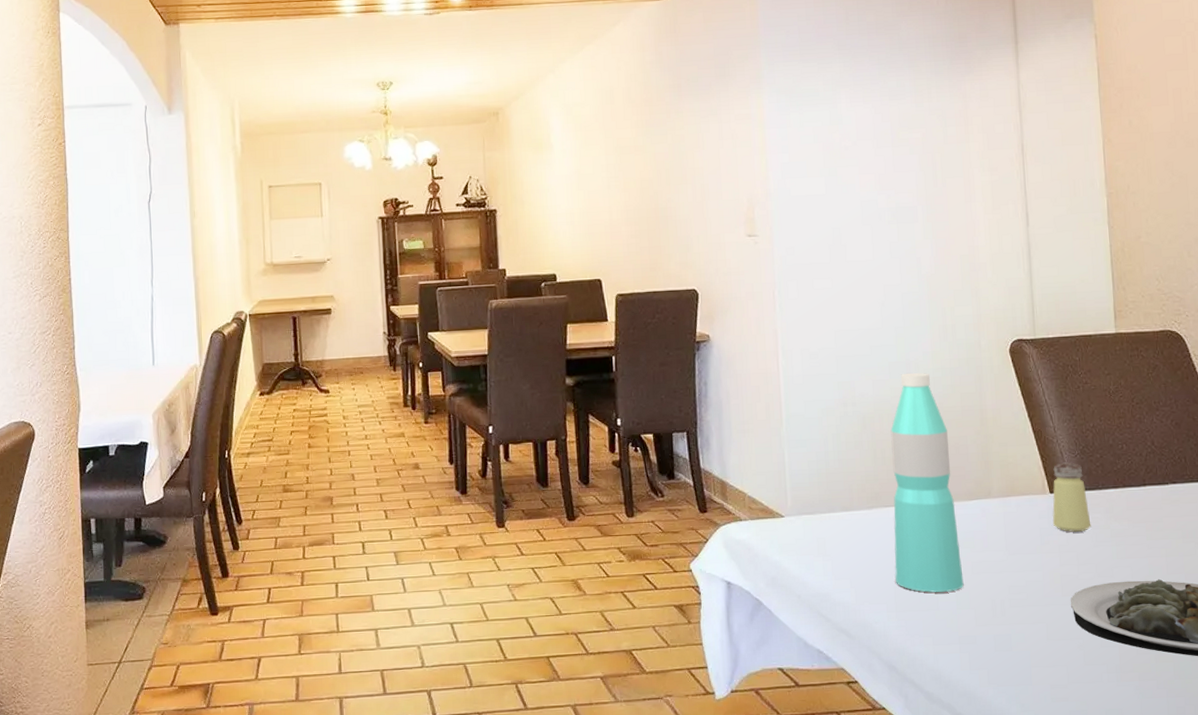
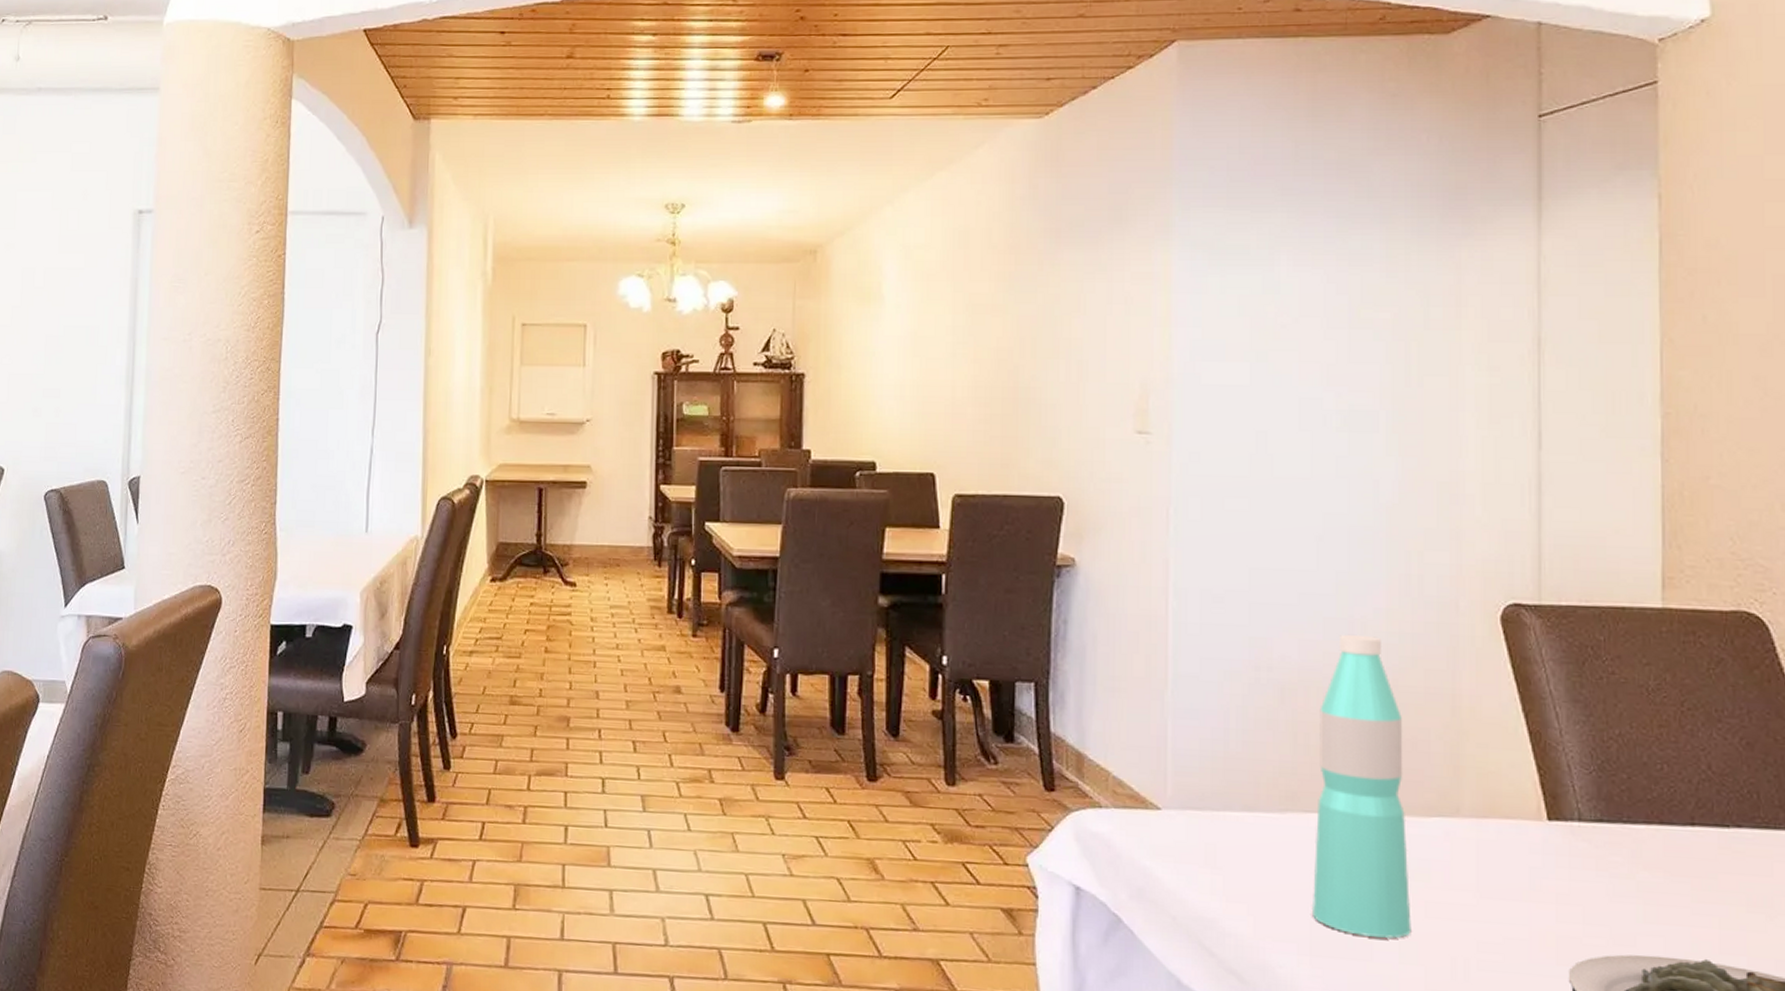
saltshaker: present [1052,462,1091,532] -> none [1549,779,1607,879]

